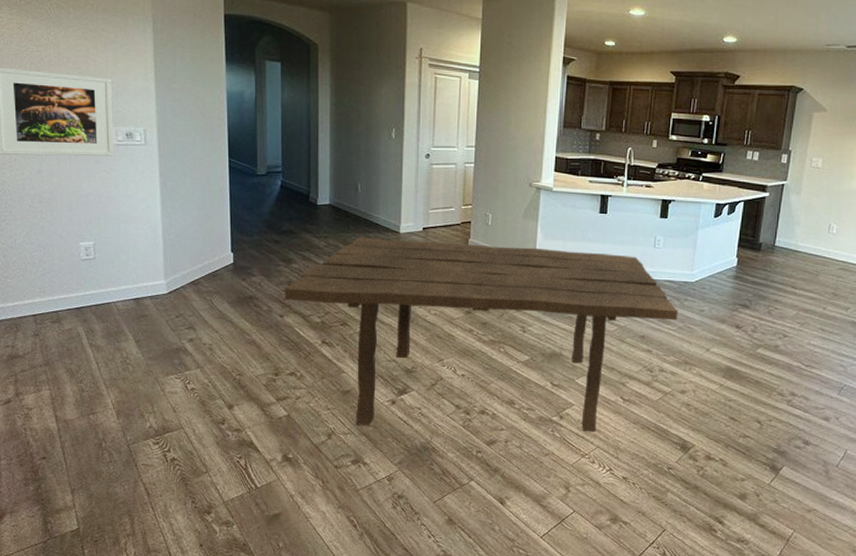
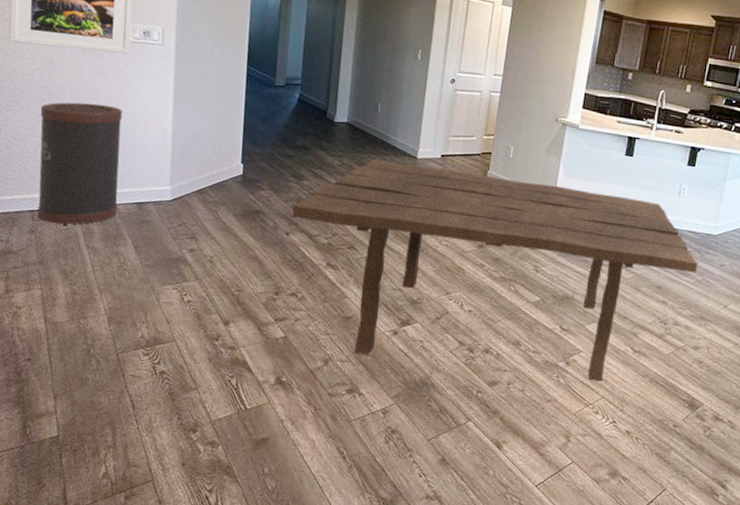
trash can: none [33,207,117,327] -> present [37,102,122,226]

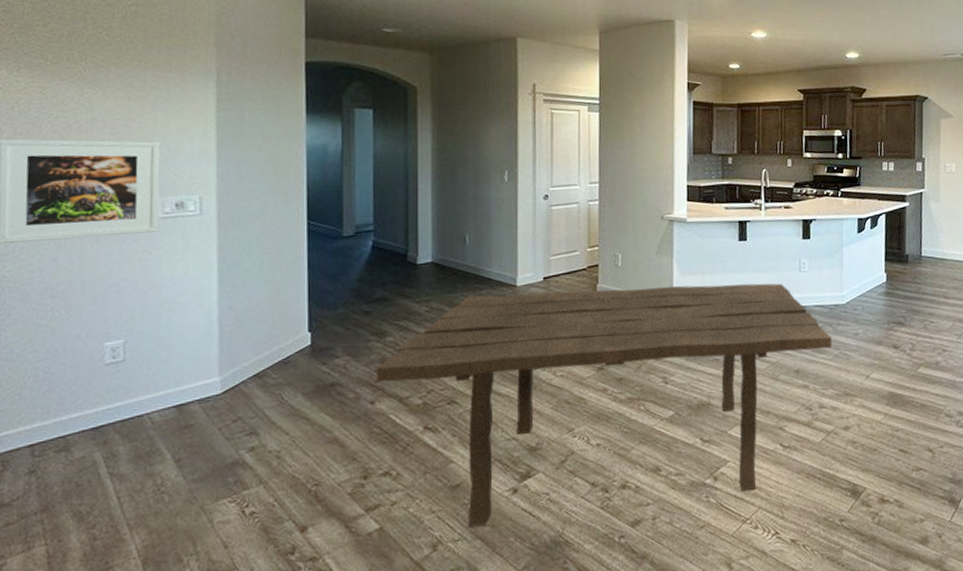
trash can: present [37,102,122,226] -> none [39,296,152,456]

